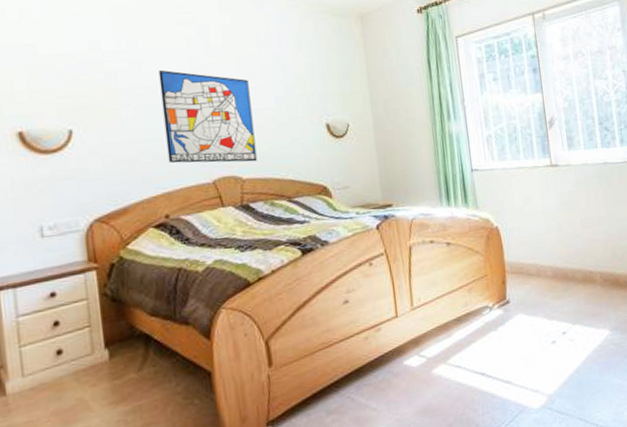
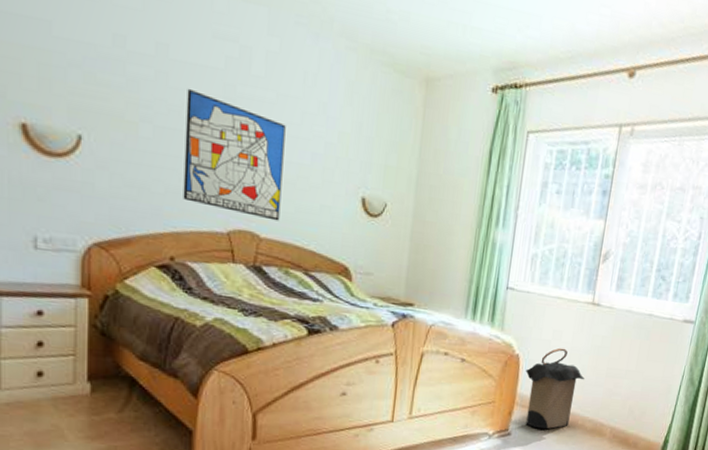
laundry hamper: none [507,211,563,290] -> present [525,348,584,429]

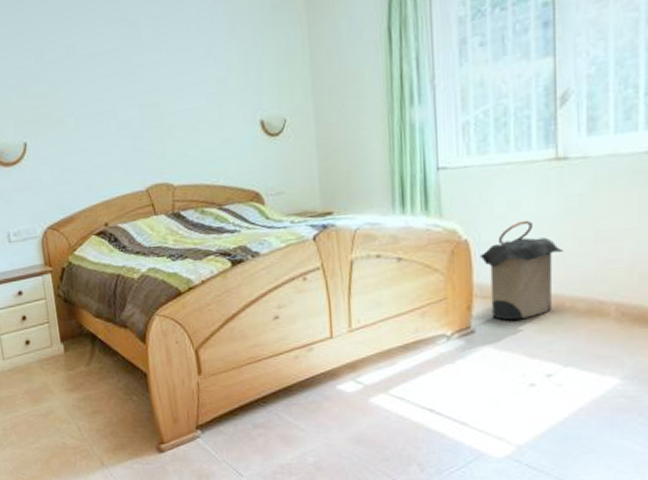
wall art: present [183,88,286,221] -> none [95,74,188,171]

